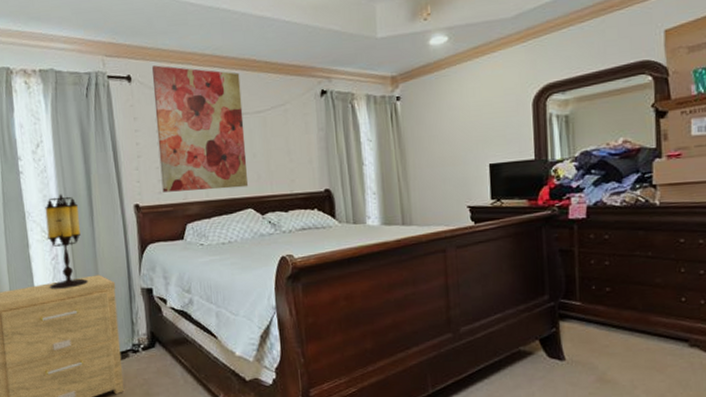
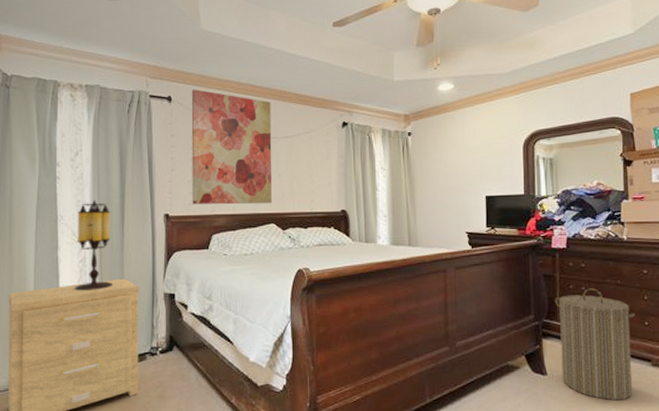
laundry hamper: none [573,262,670,386] -> present [554,288,636,401]

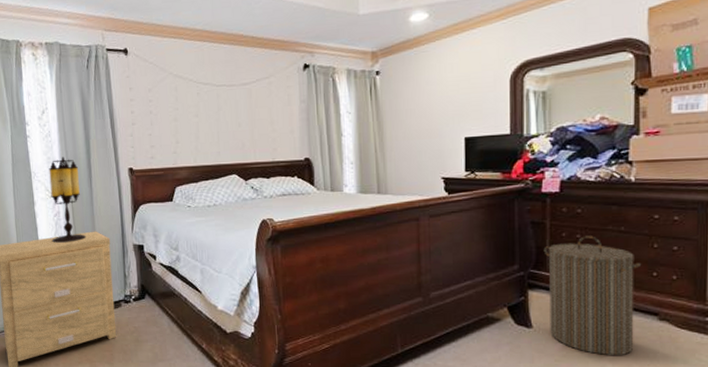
wall art: present [191,89,273,205] -> none [146,39,233,158]

